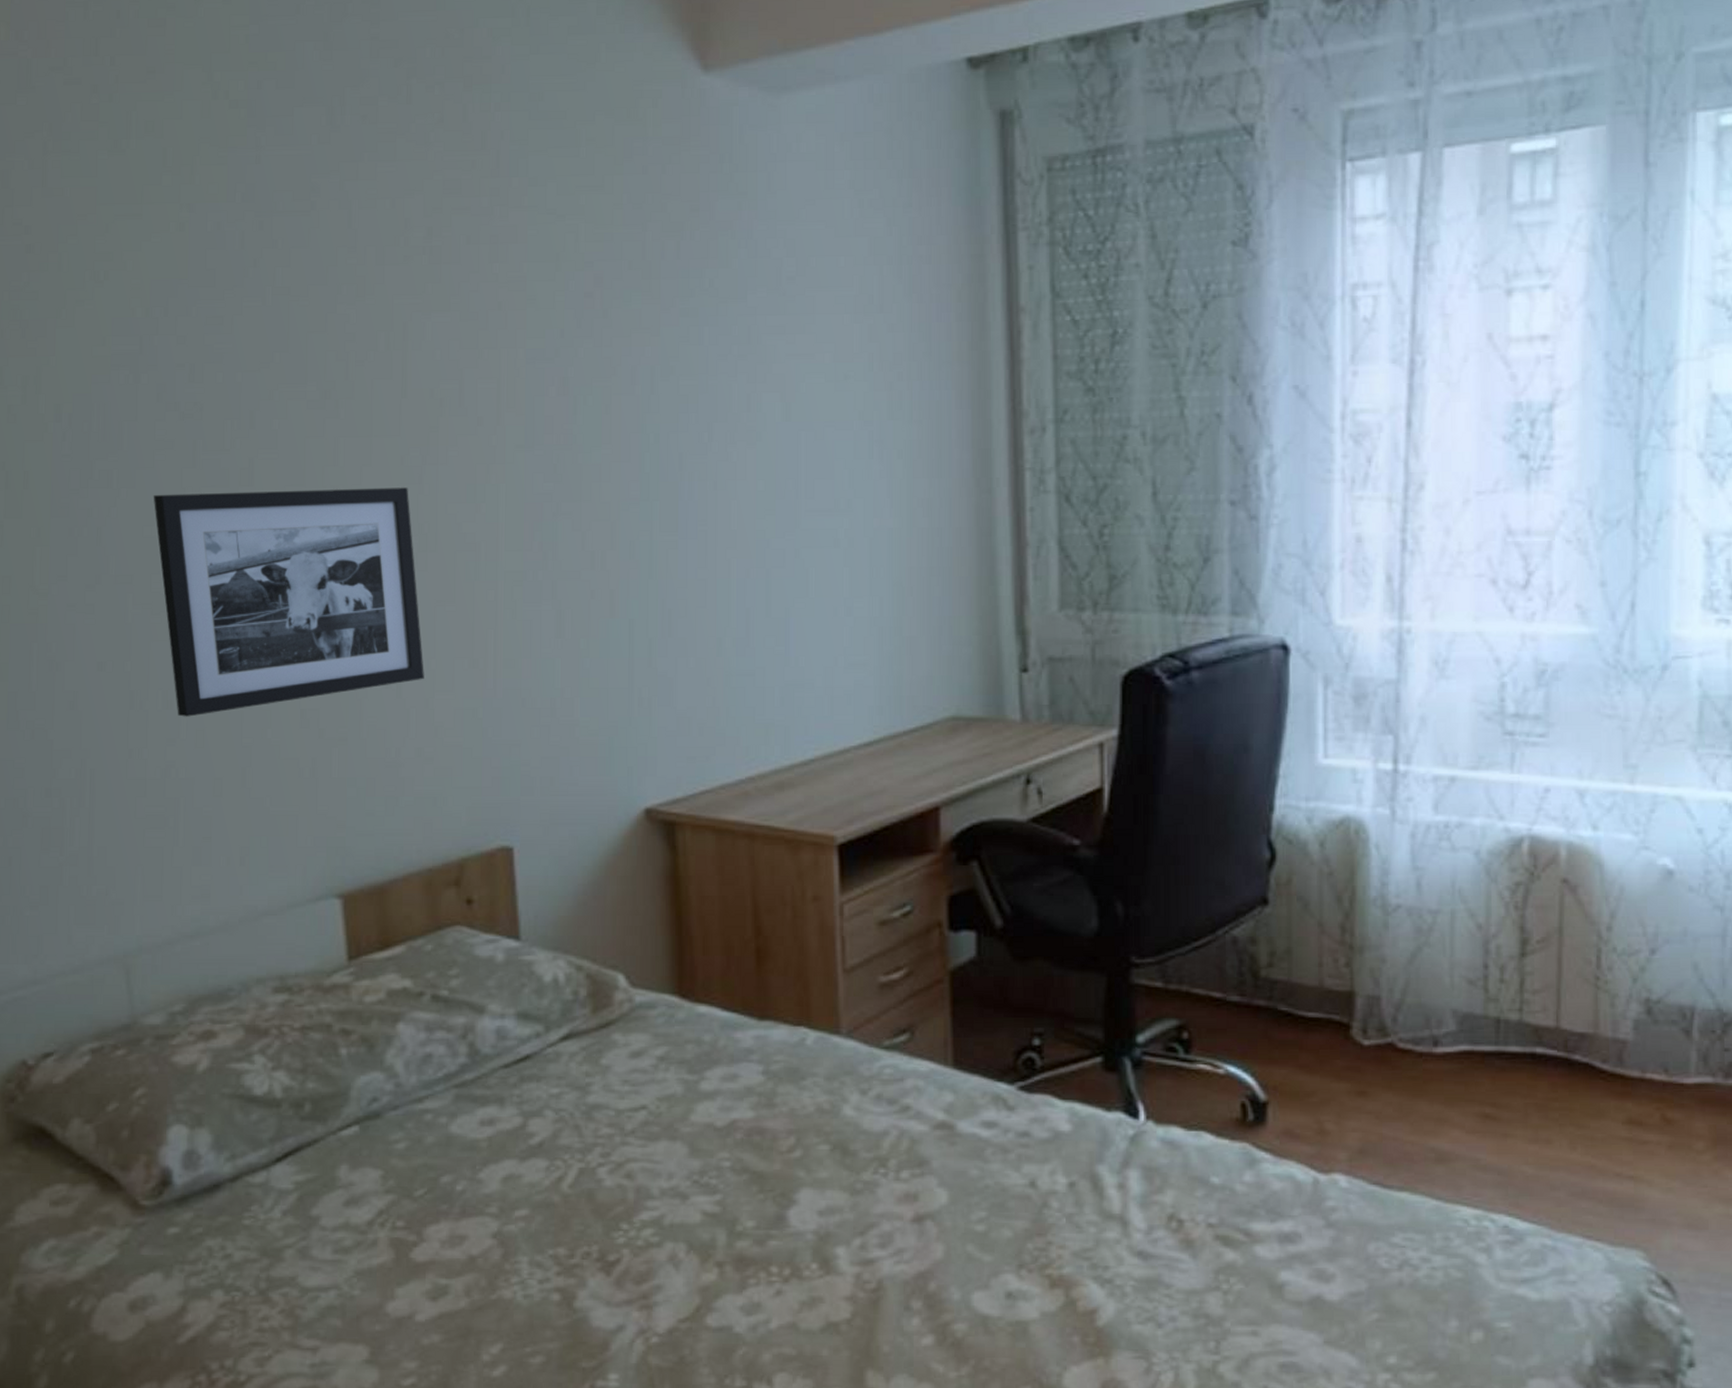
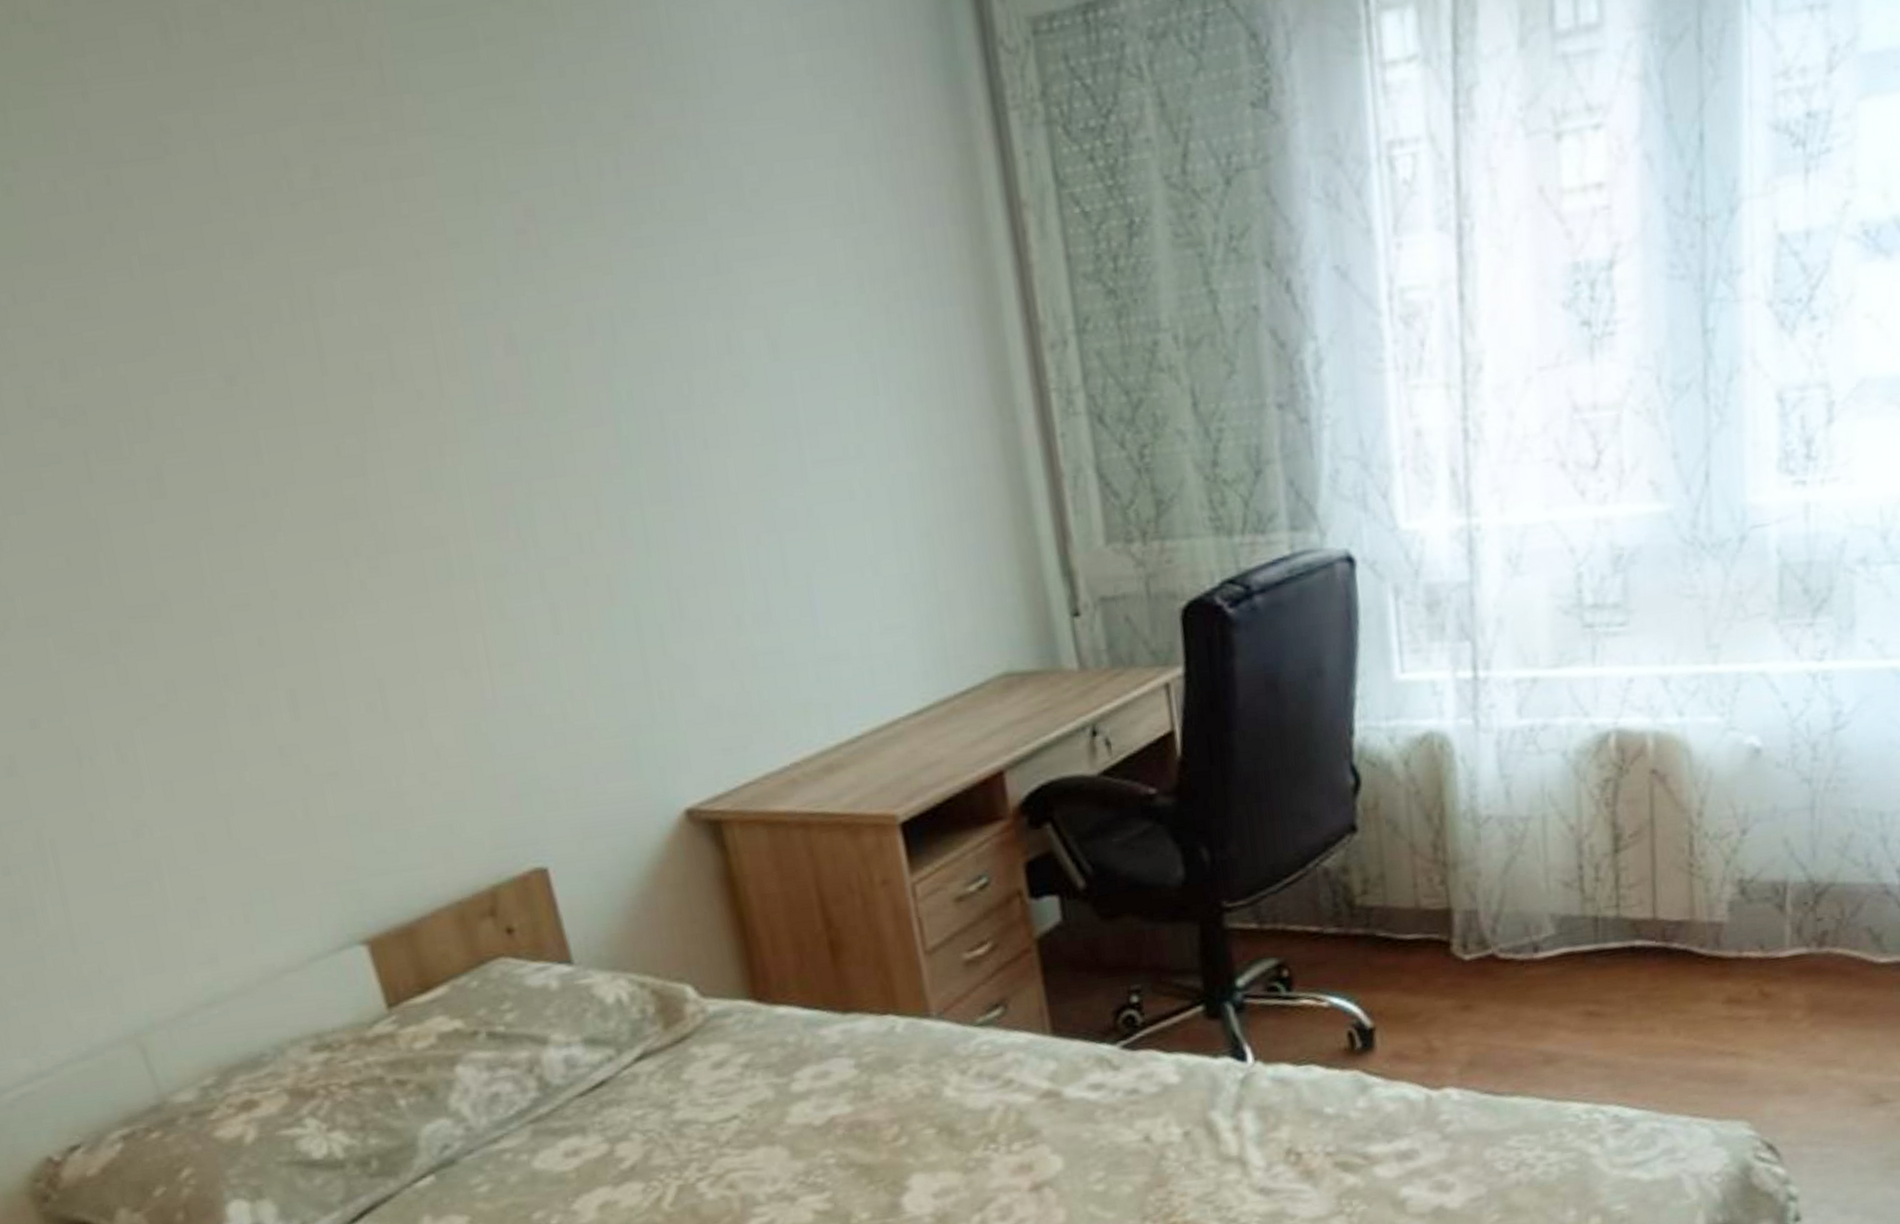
picture frame: present [153,487,424,717] -> none [49,481,413,770]

